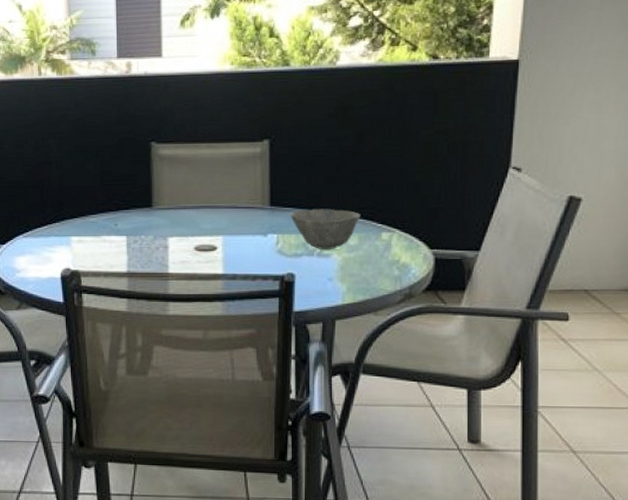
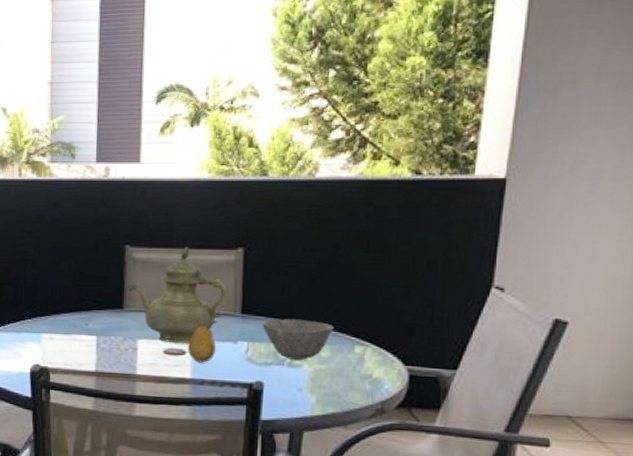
teapot: none [153,141,255,239] -> present [125,247,227,343]
fruit: none [218,214,247,258] -> present [187,320,218,363]

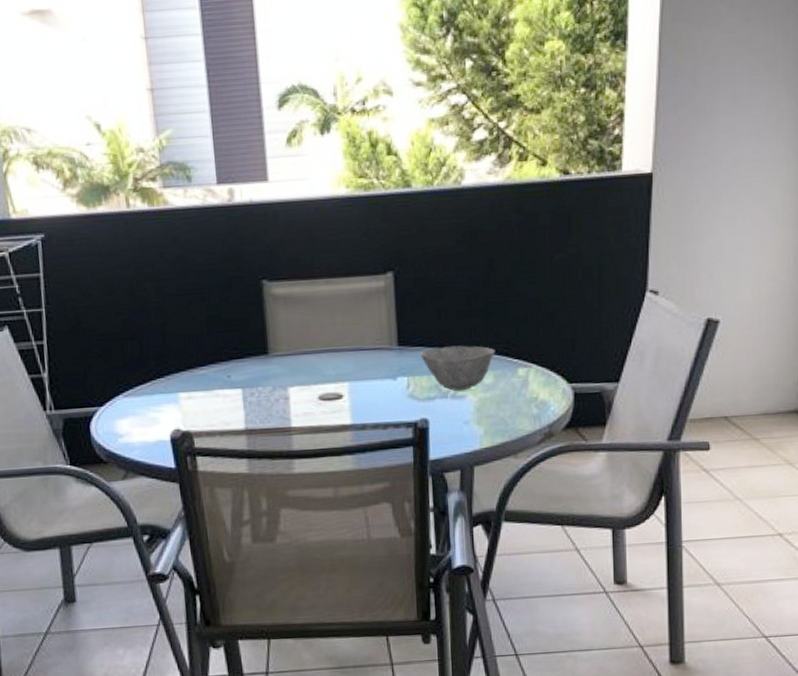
teapot: present [125,247,227,343] -> none [268,276,380,387]
fruit: present [187,320,218,363] -> none [343,356,375,406]

